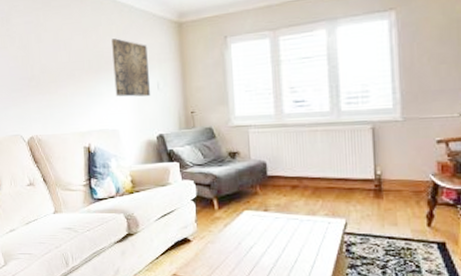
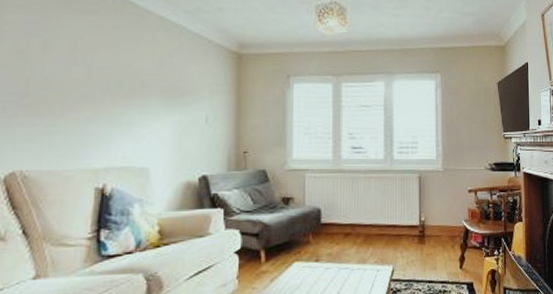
wall art: present [112,38,151,97] -> none [149,60,197,132]

